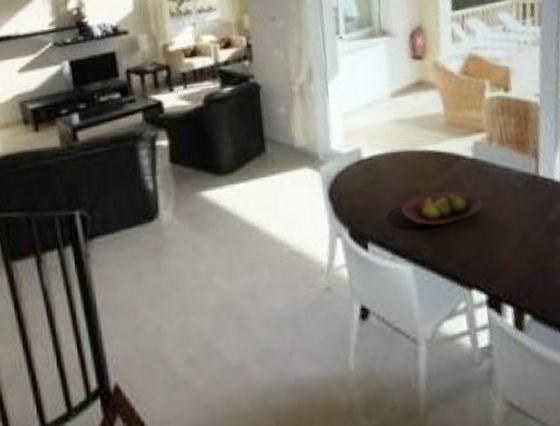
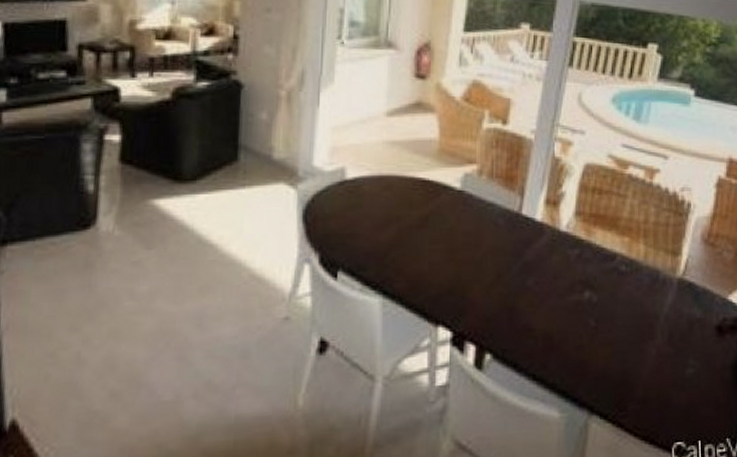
fruit bowl: present [402,192,483,228] -> none [380,222,463,260]

